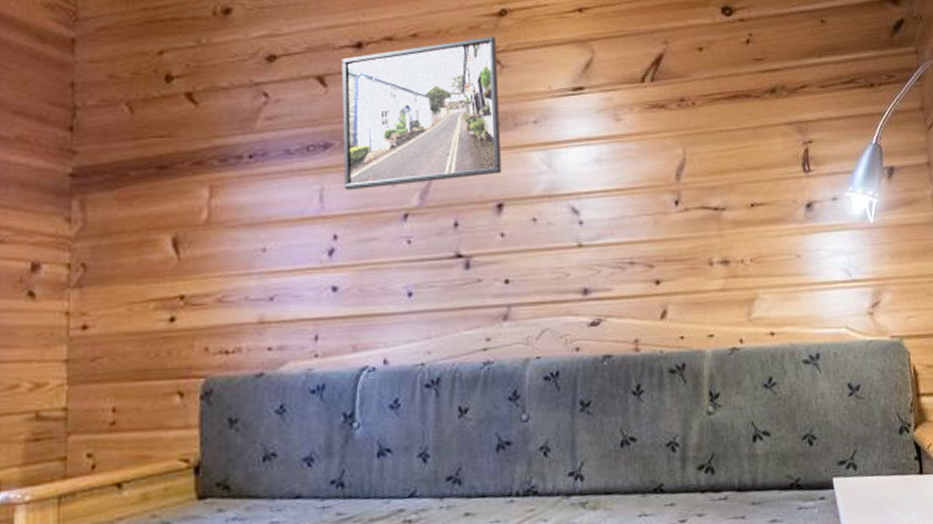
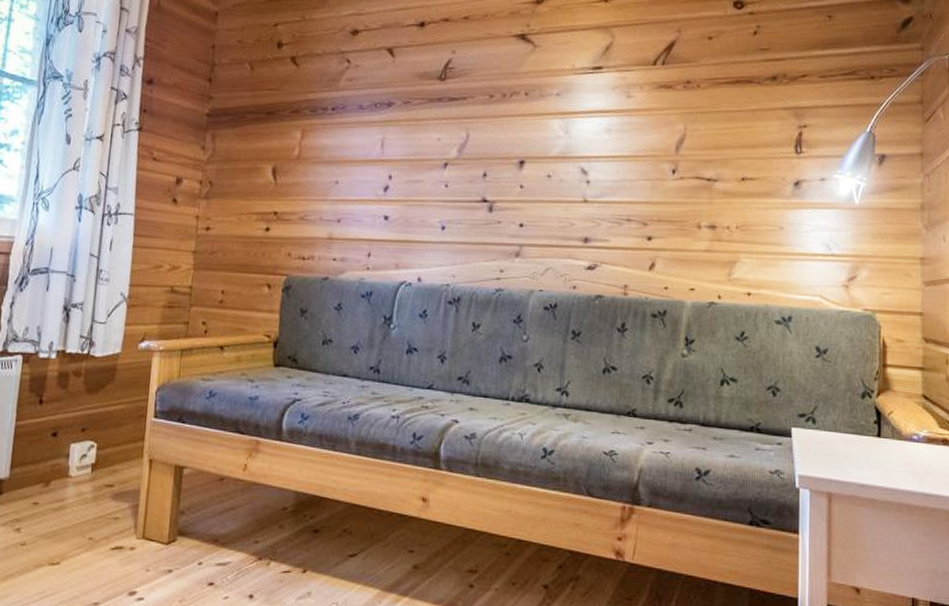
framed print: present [341,36,501,191] -> none [400,20,533,141]

